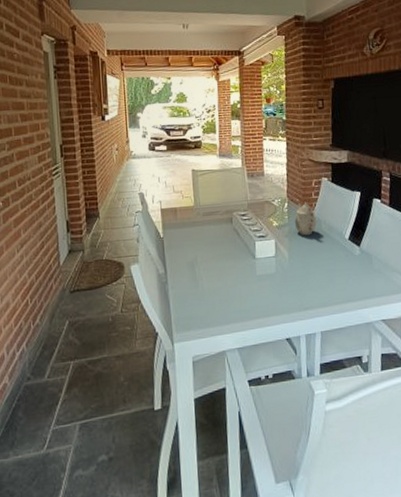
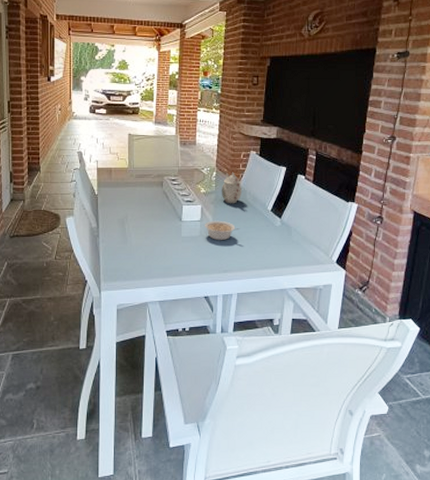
legume: none [280,254,318,276] -> present [205,220,240,240]

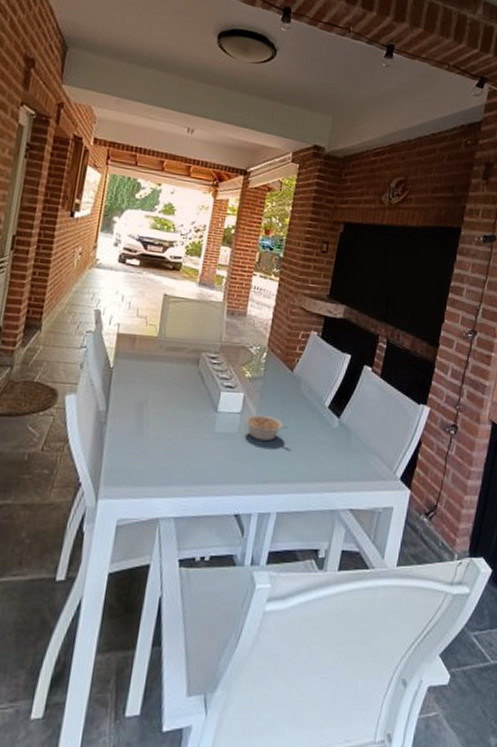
teapot: present [221,172,243,204] -> none [270,354,297,395]

